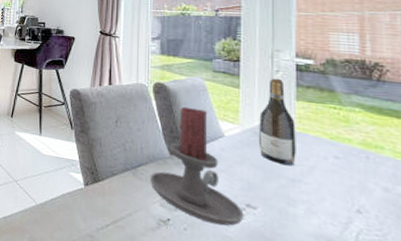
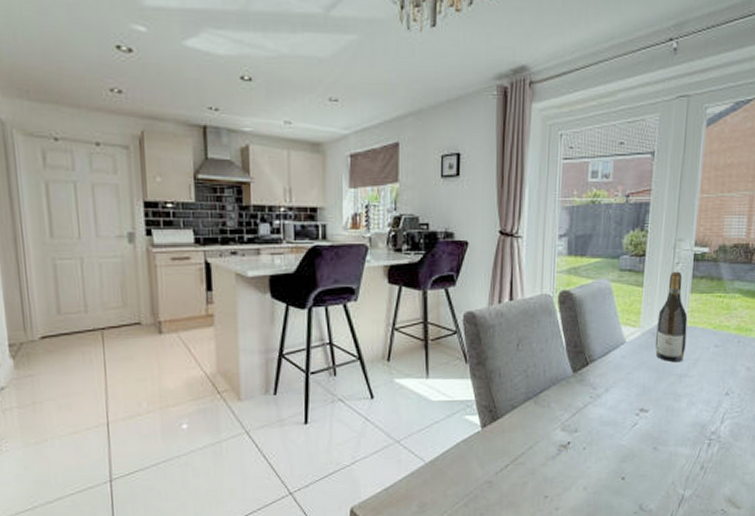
candle holder: present [149,106,244,226] -> none [551,315,638,436]

